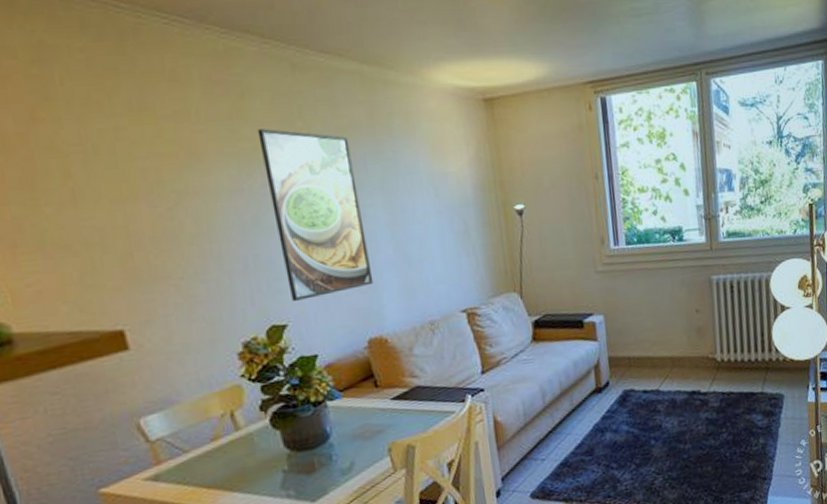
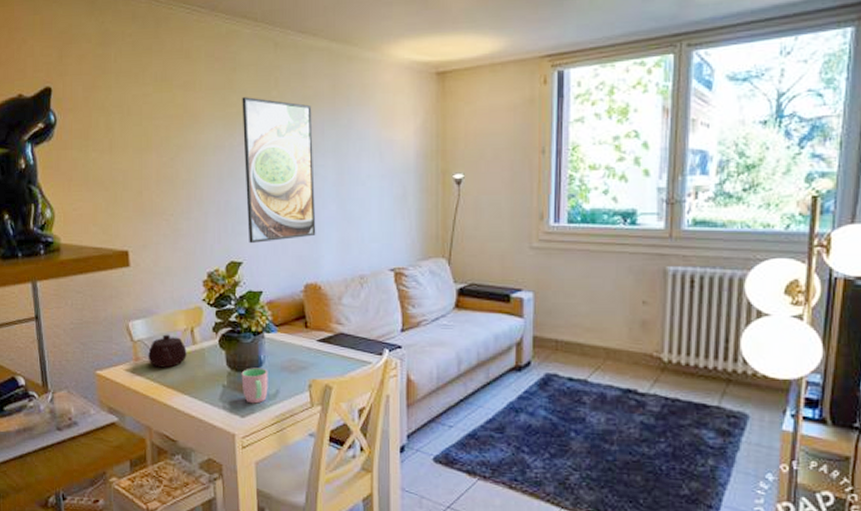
teapot: none [174,424,230,468] -> present [148,334,187,368]
cup: none [304,441,341,484] -> present [241,368,268,404]

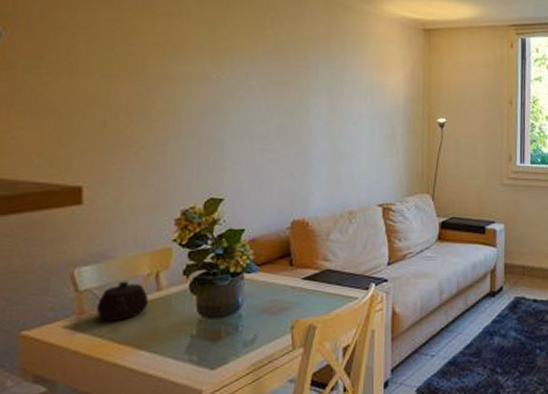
cup: present [241,368,268,404] -> none [214,312,246,353]
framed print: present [242,97,316,244] -> none [232,33,307,180]

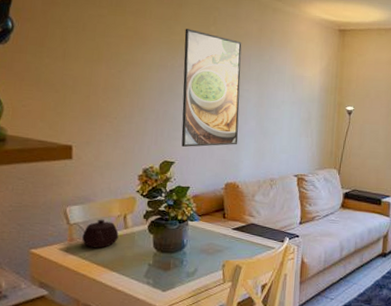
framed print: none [232,33,307,180] -> present [181,29,242,148]

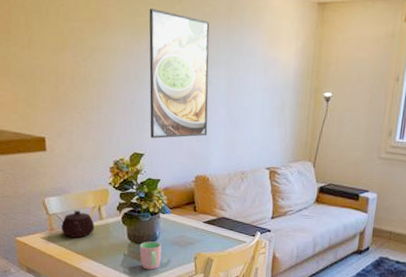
cup: none [165,250,189,280] -> present [139,241,162,270]

